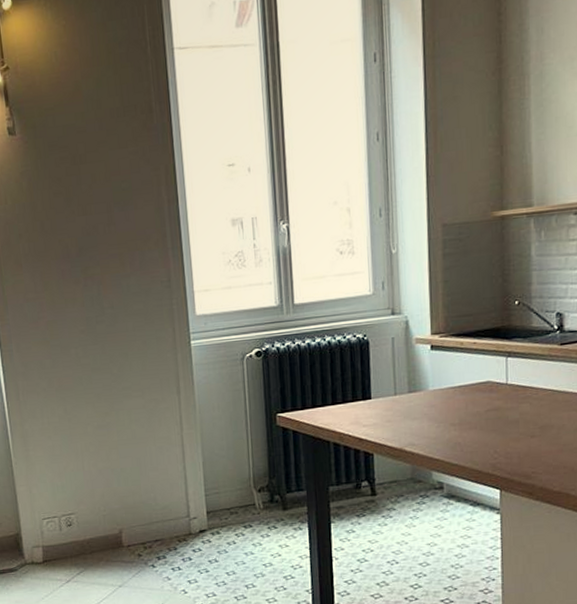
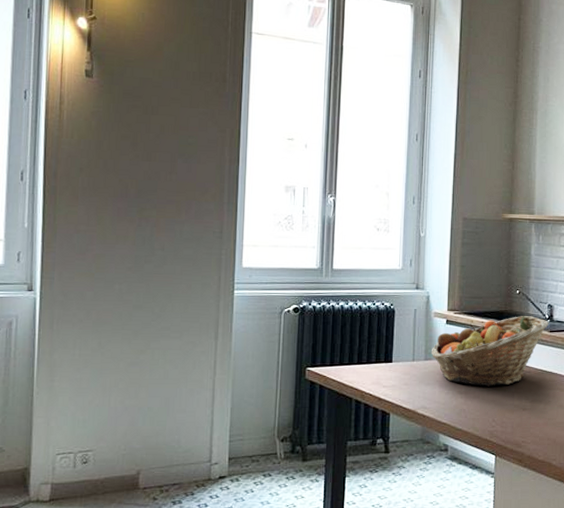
fruit basket: none [415,329,559,415] -> present [431,315,549,387]

